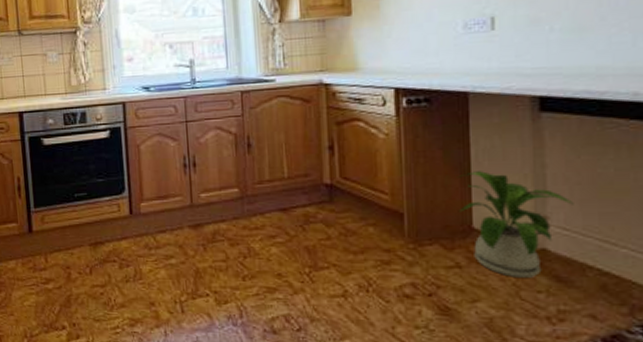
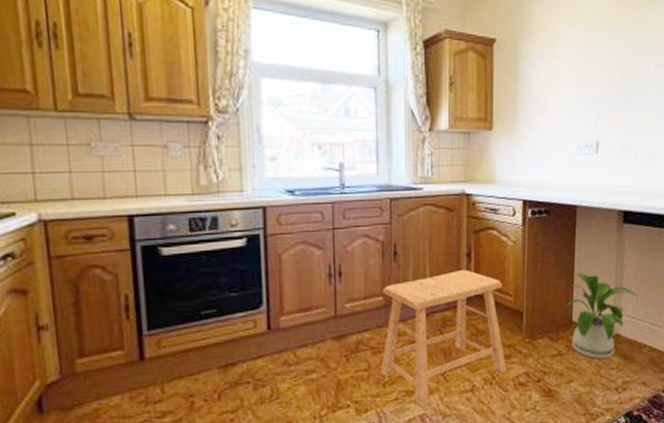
stool: none [237,164,387,307] -> present [381,270,507,407]

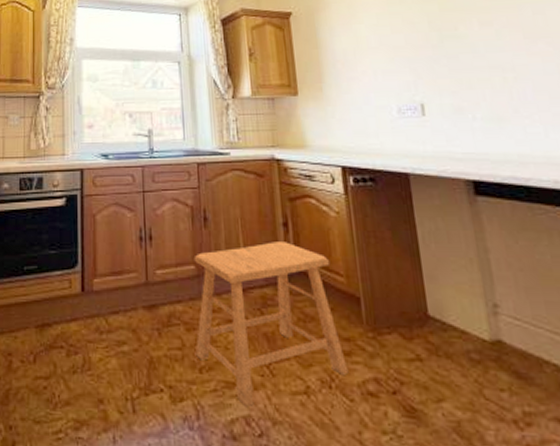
house plant: present [563,273,639,359] -> none [407,254,520,373]

